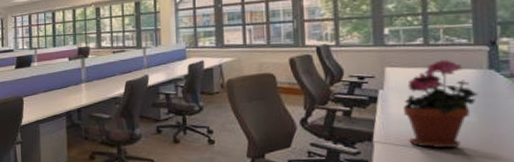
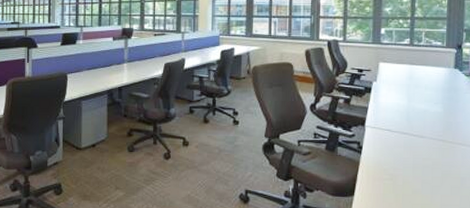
potted plant: present [402,60,478,148] -> none [389,59,445,133]

